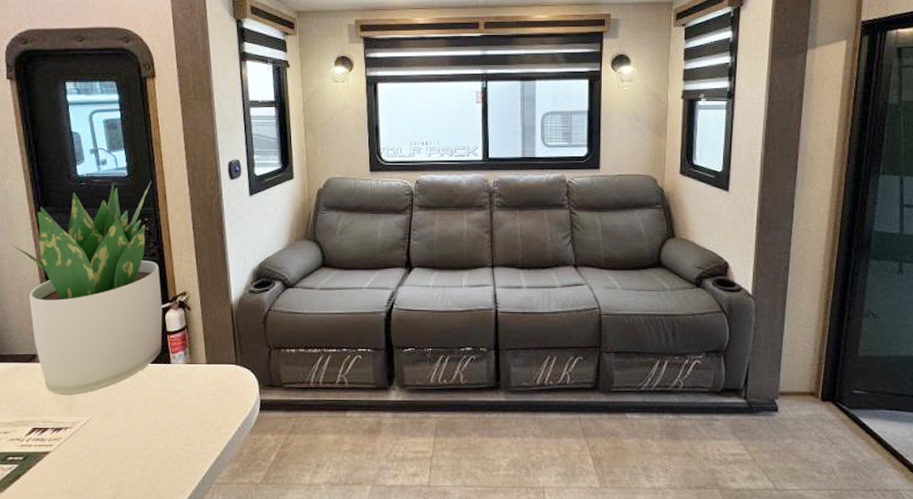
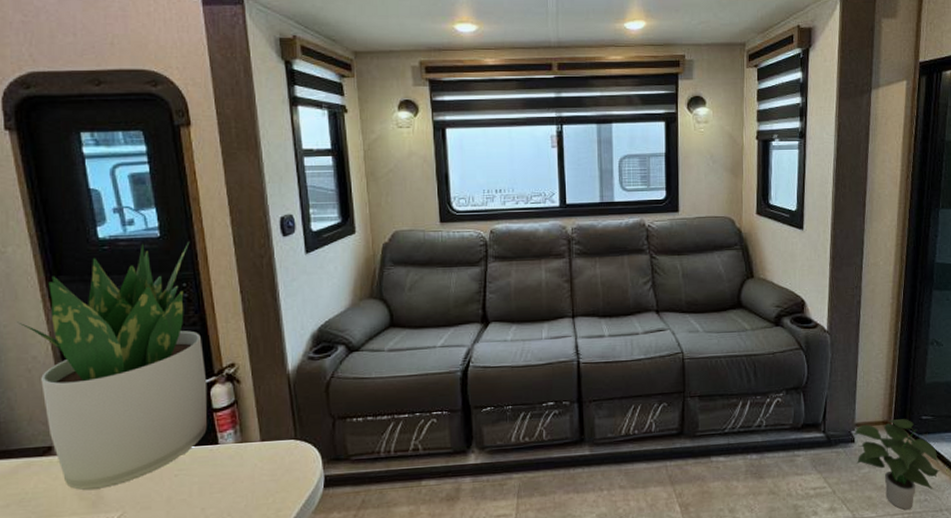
potted plant: none [778,391,872,485] -> present [854,419,940,510]

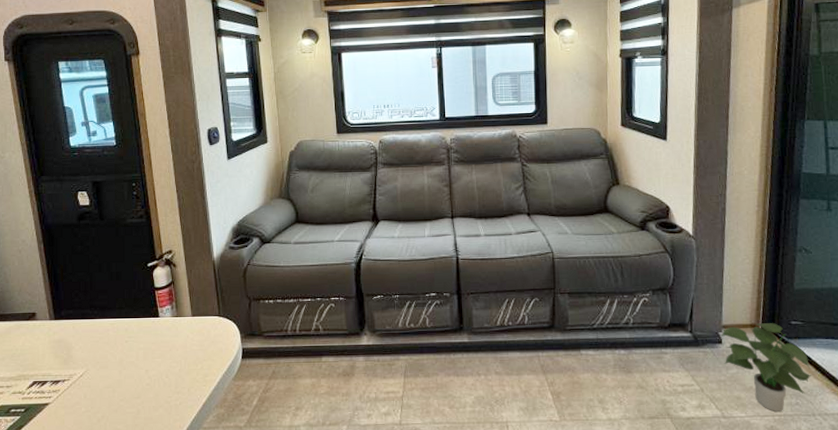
planter: present [17,242,208,490] -> none [12,149,151,349]

